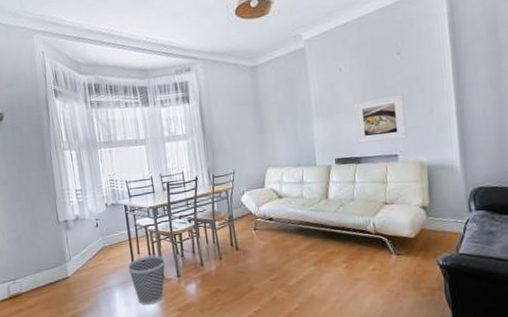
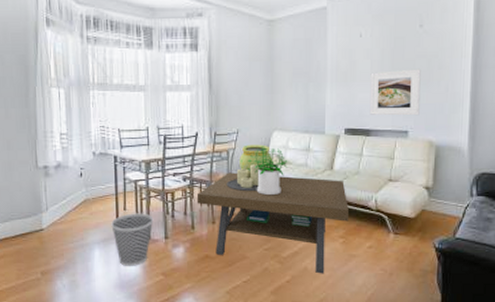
coffee table: none [202,201,349,299] -> present [196,164,349,274]
decorative container: none [238,181,269,214] -> present [240,144,272,178]
potted plant: none [249,184,285,228] -> present [252,148,288,195]

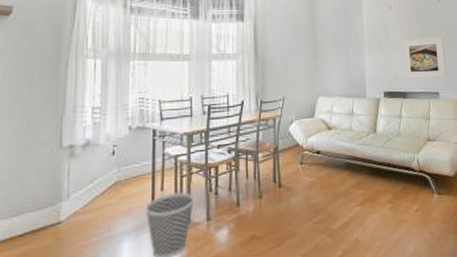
coffee table: present [196,164,349,274] -> none [242,131,394,245]
decorative container: present [240,144,272,178] -> none [286,110,318,145]
potted plant: present [252,148,288,195] -> none [298,114,334,162]

